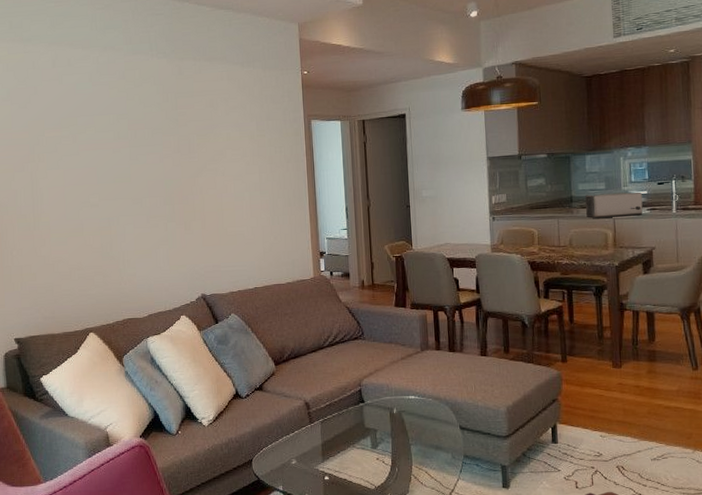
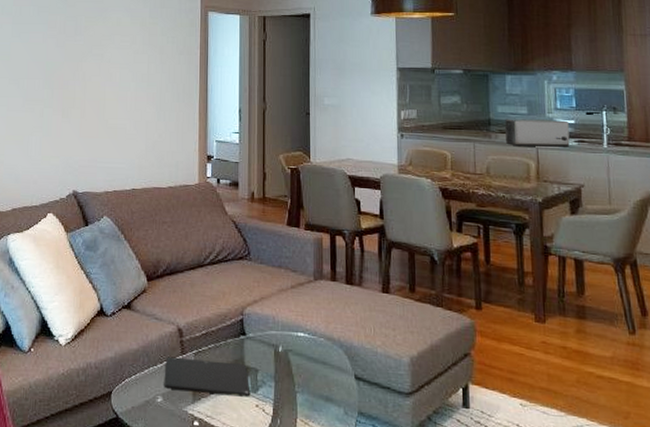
tablet: none [296,426,372,453] -> present [164,356,251,397]

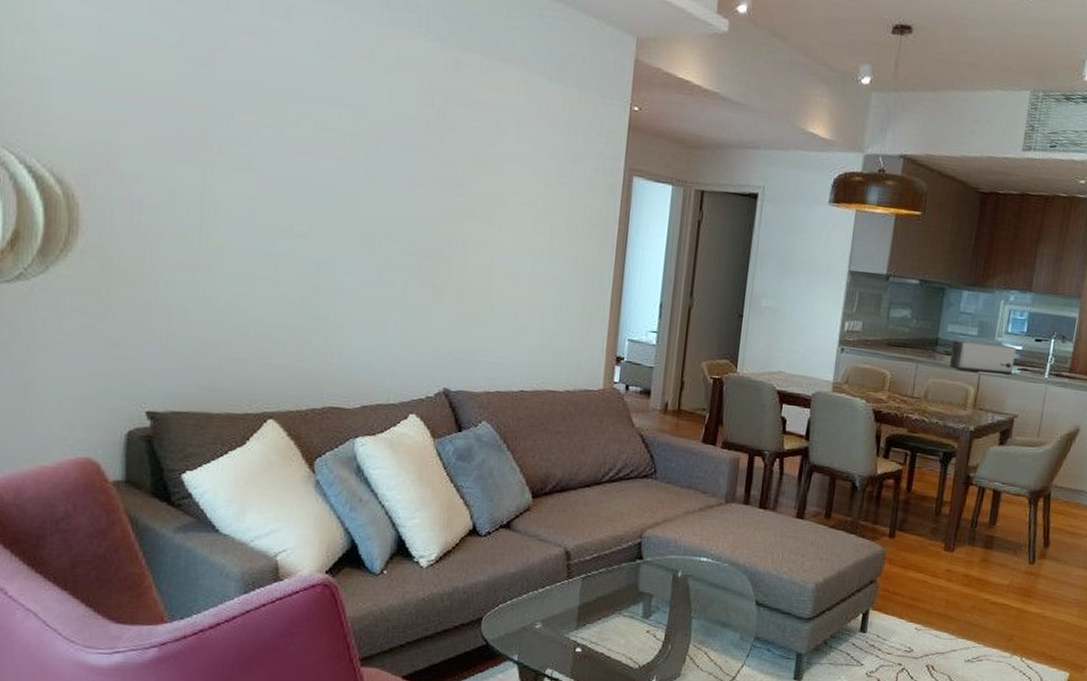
tablet: present [164,356,251,397] -> none [544,581,642,623]

